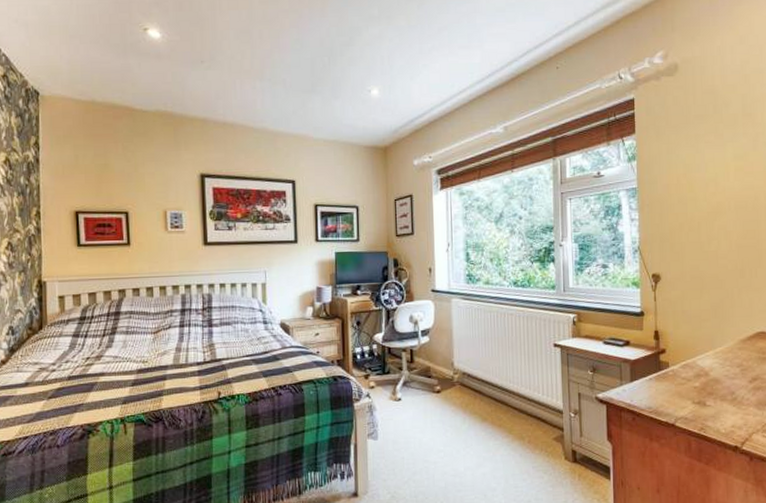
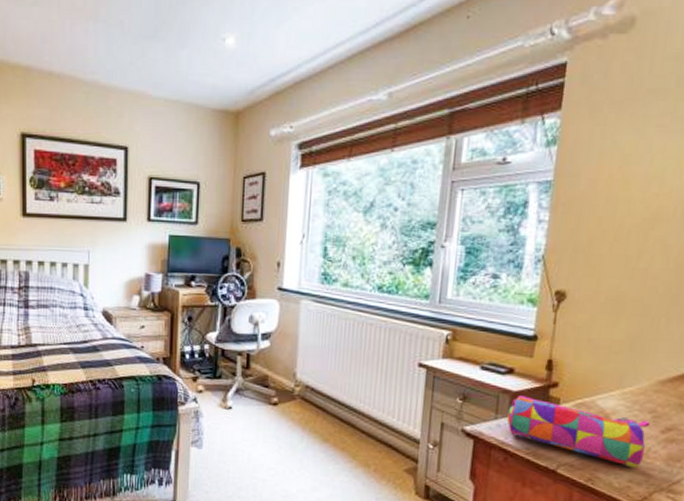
pencil case: none [630,363,740,415] -> present [506,396,651,469]

